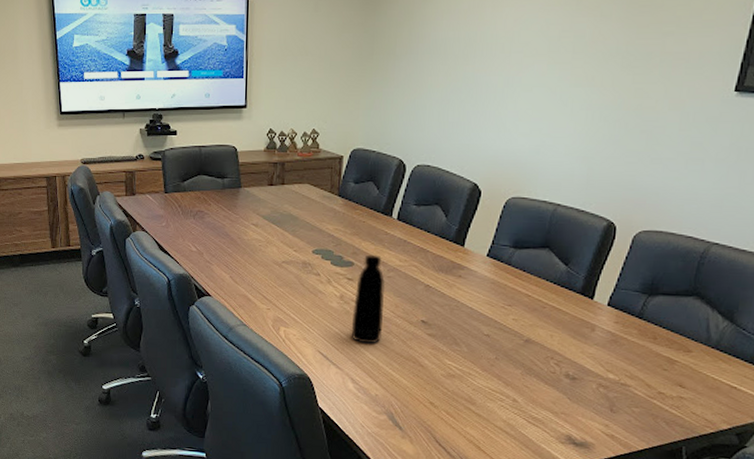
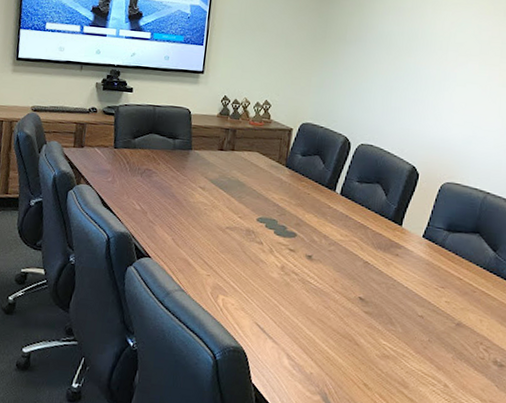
bottle: present [351,254,385,344] -> none [289,227,326,319]

